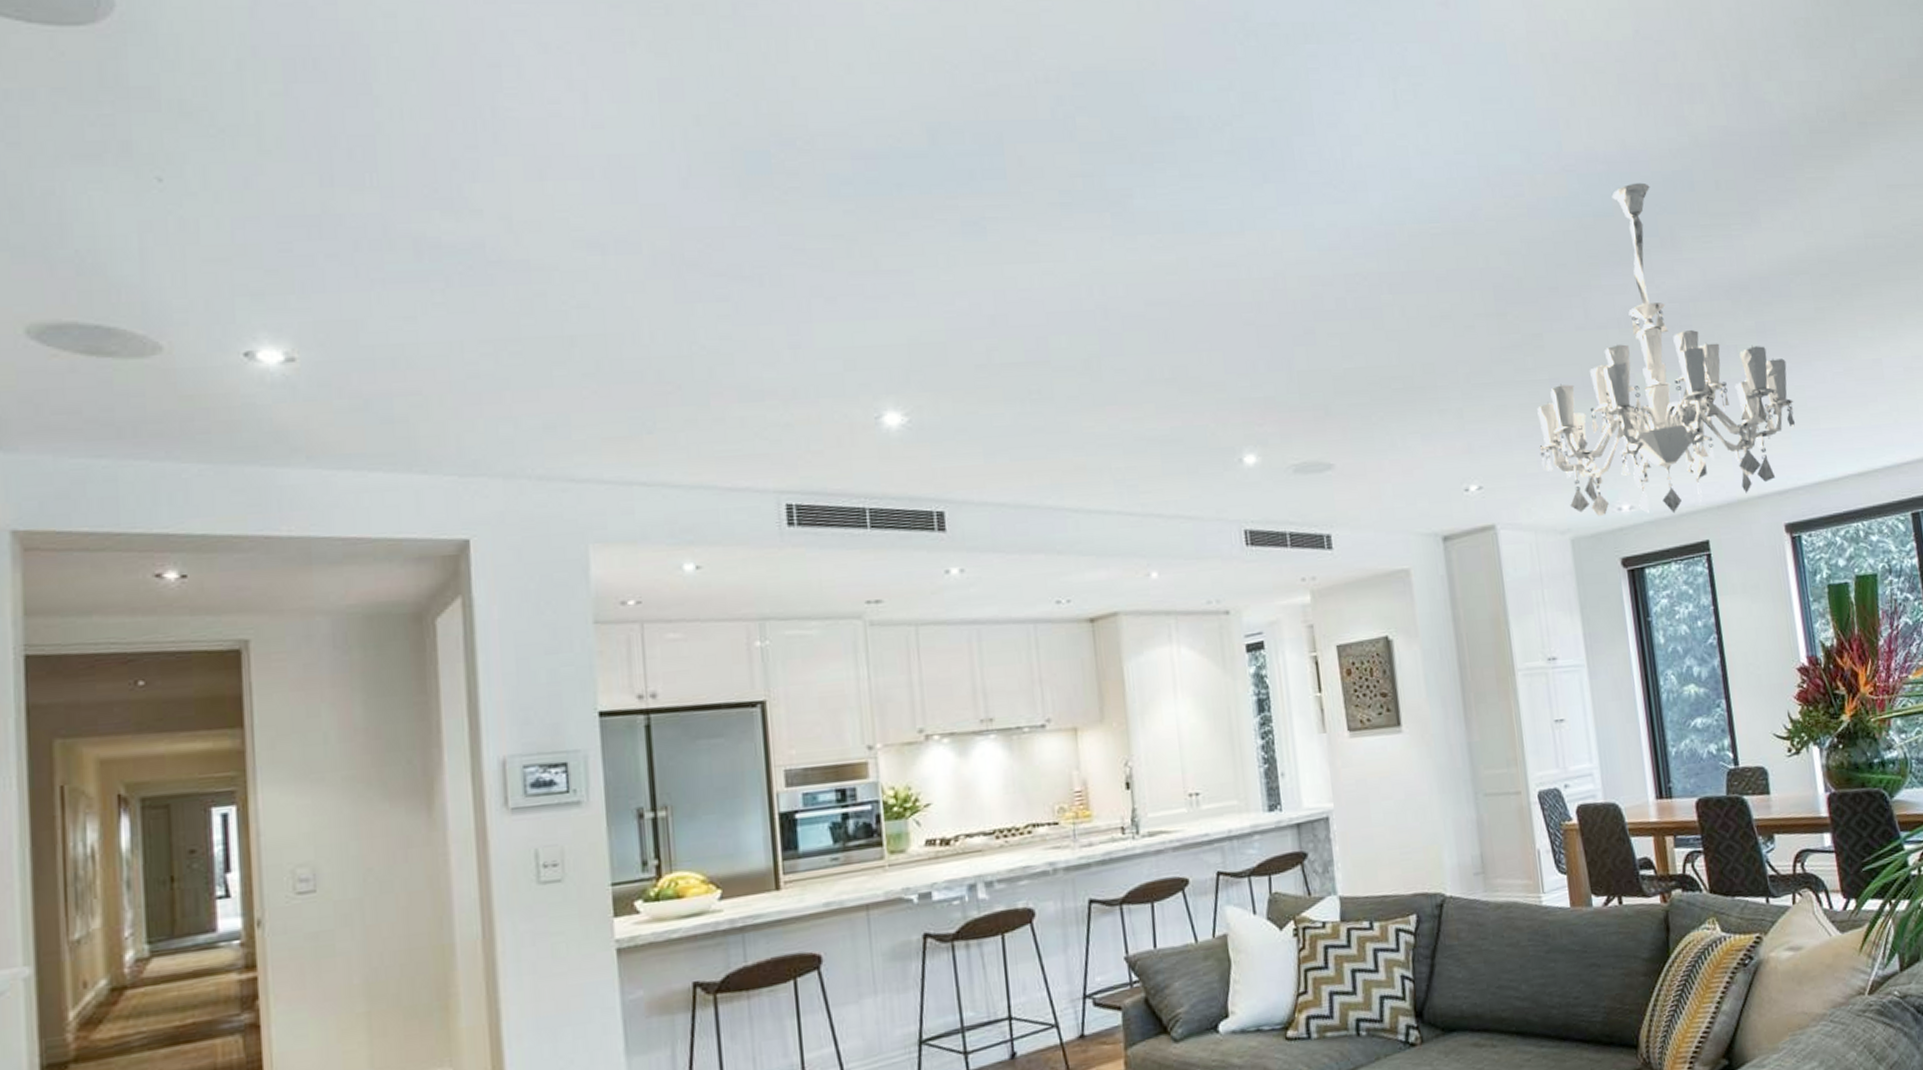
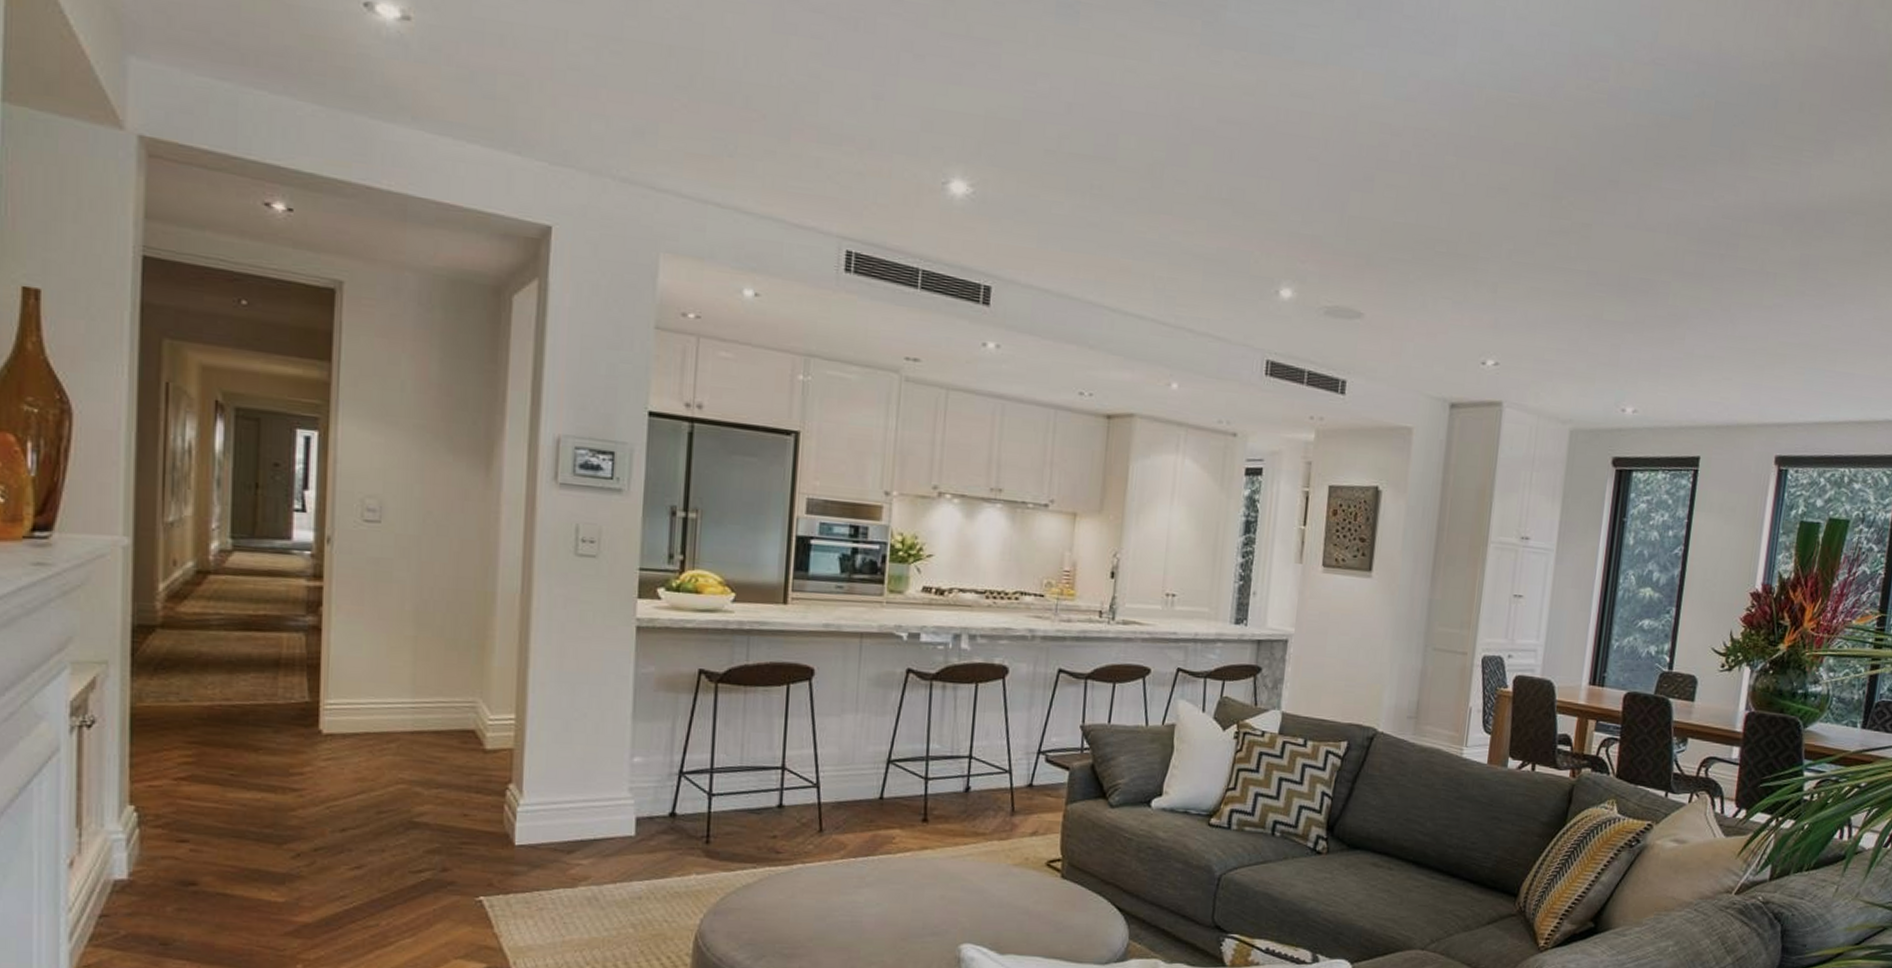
chandelier: present [1537,182,1796,517] -> none [1560,89,1820,425]

